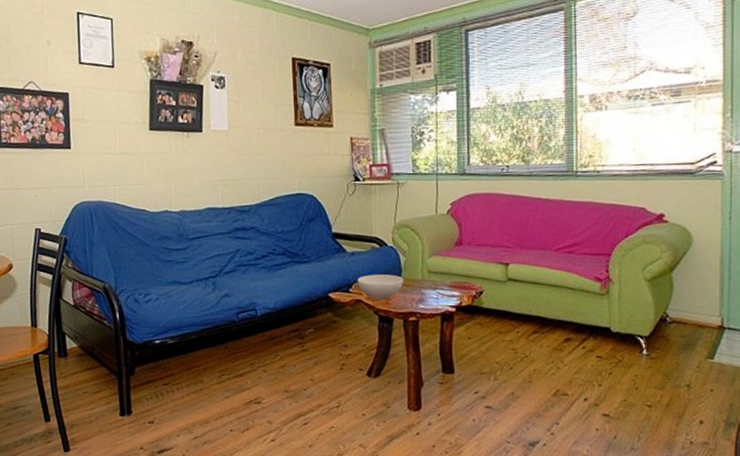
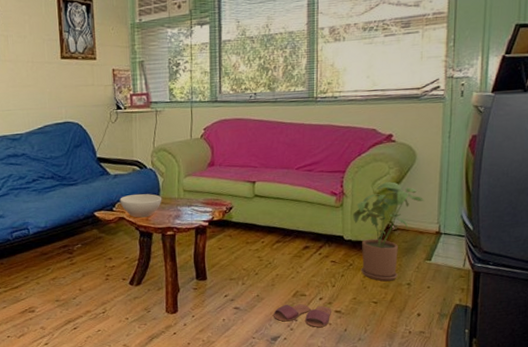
slippers: none [531,405,599,433] -> present [274,304,332,327]
house plant: none [621,267,704,382] -> present [353,182,425,282]

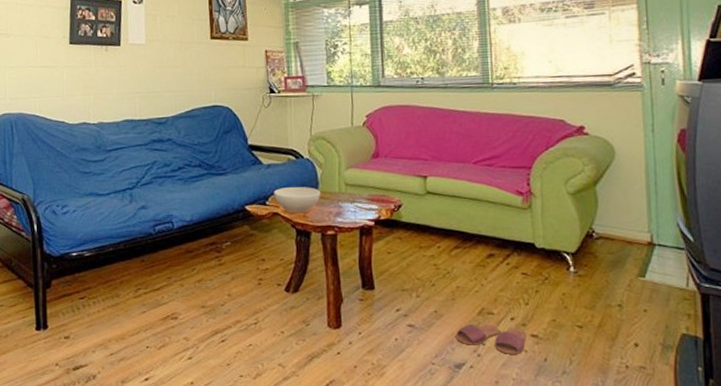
house plant: present [353,182,425,282] -> none [544,181,630,301]

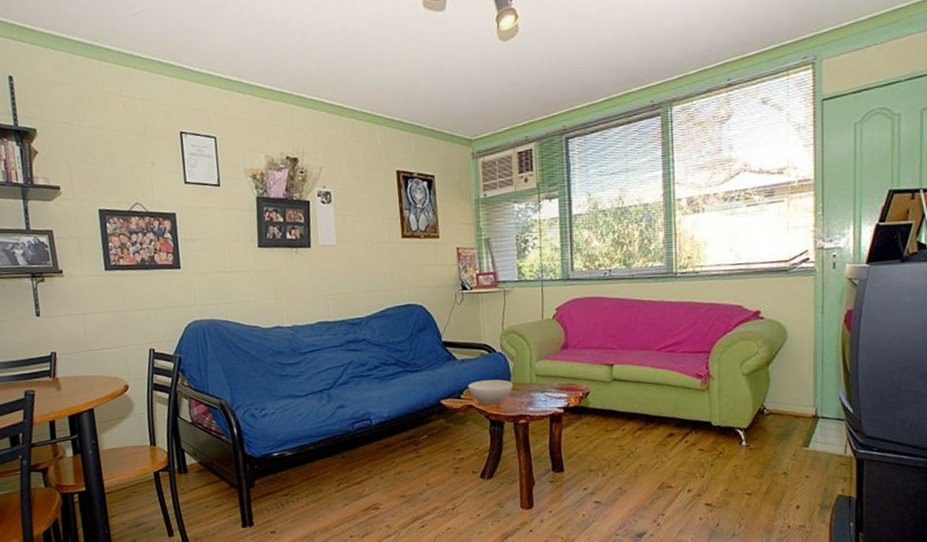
slippers: present [456,324,528,354] -> none [638,496,702,522]

